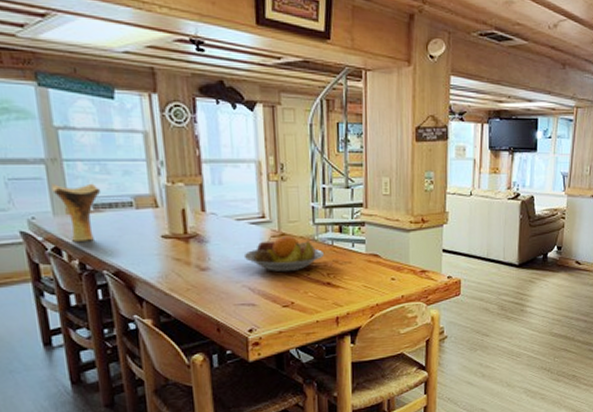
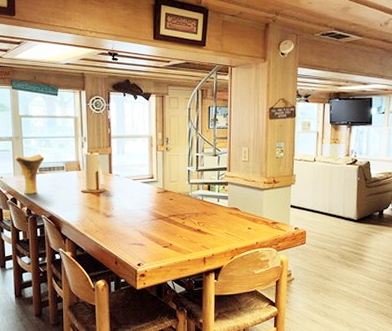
fruit bowl: present [243,236,325,273] -> none [137,192,197,220]

